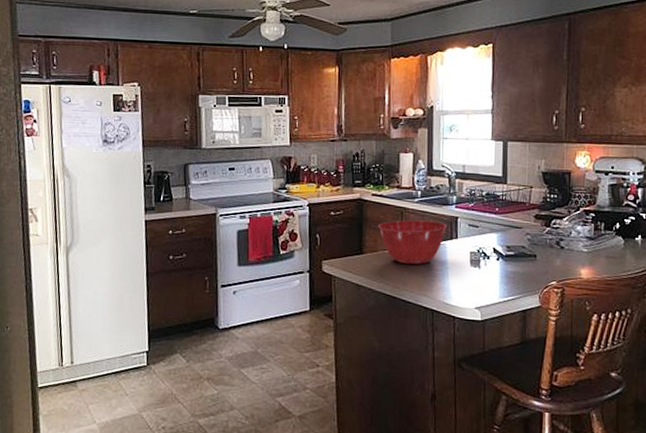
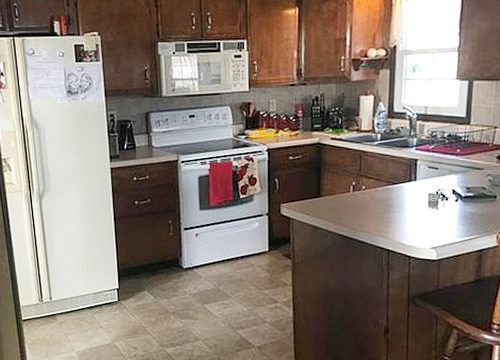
mixing bowl: present [378,220,447,265] -> none [336,163,406,207]

